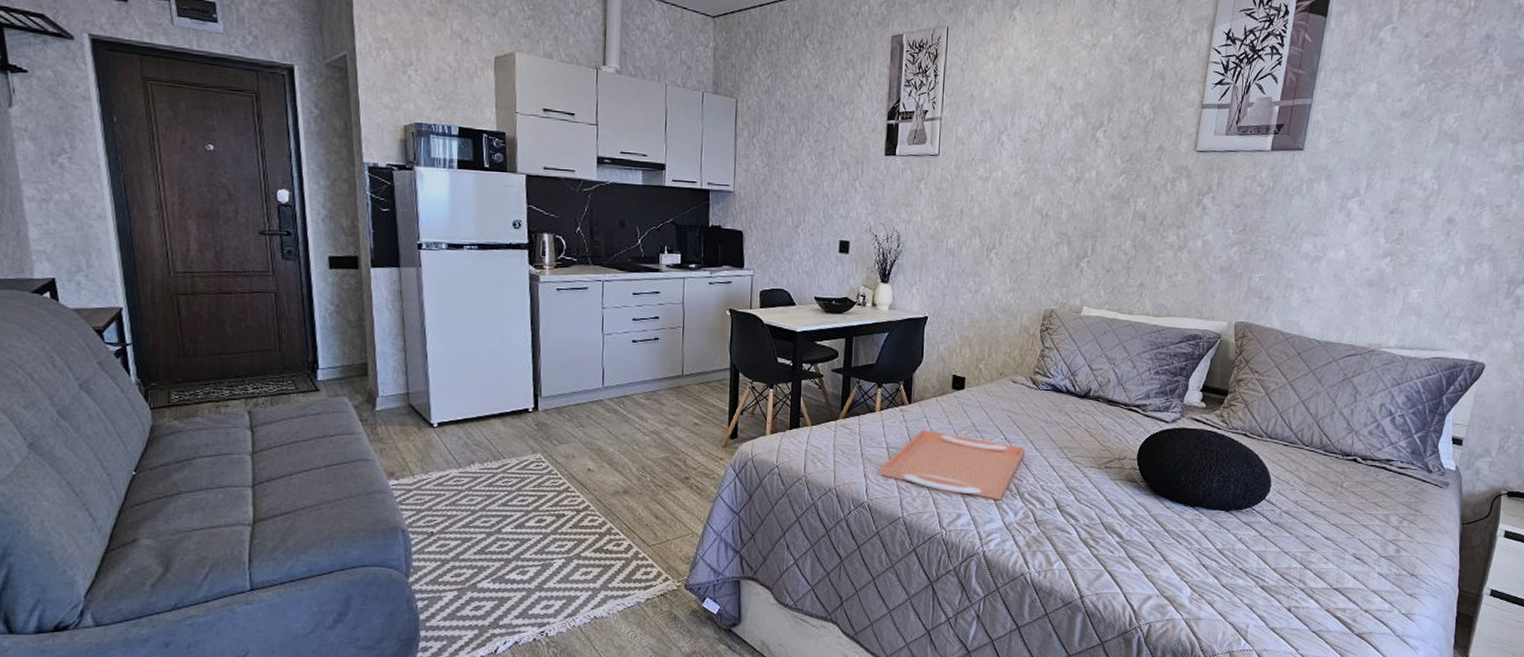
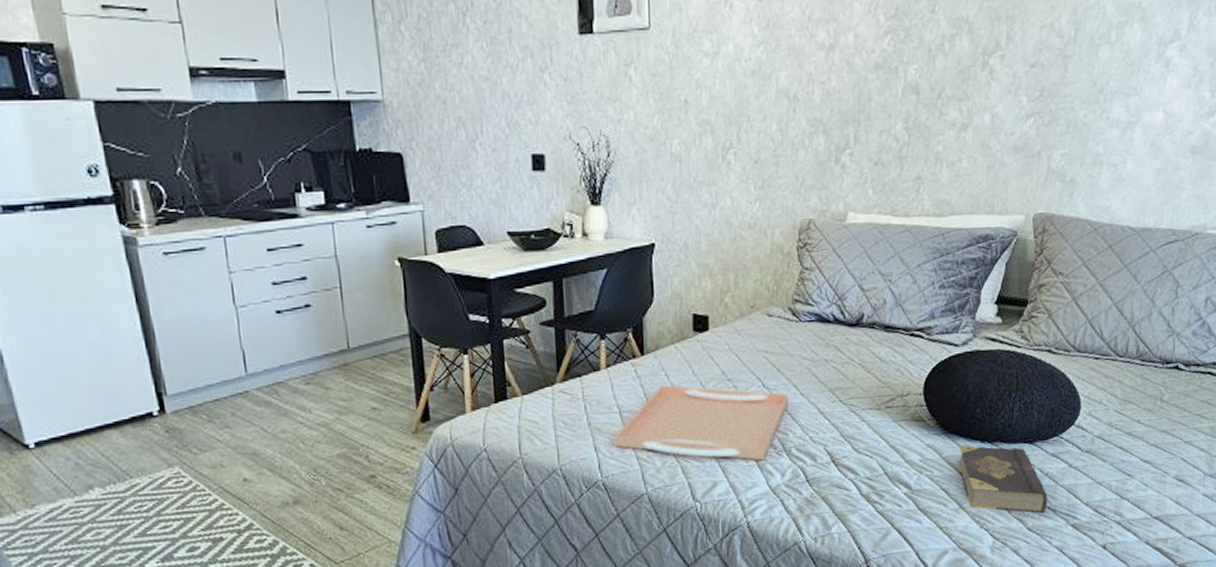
book: none [1163,506,1240,574] -> present [958,445,1048,514]

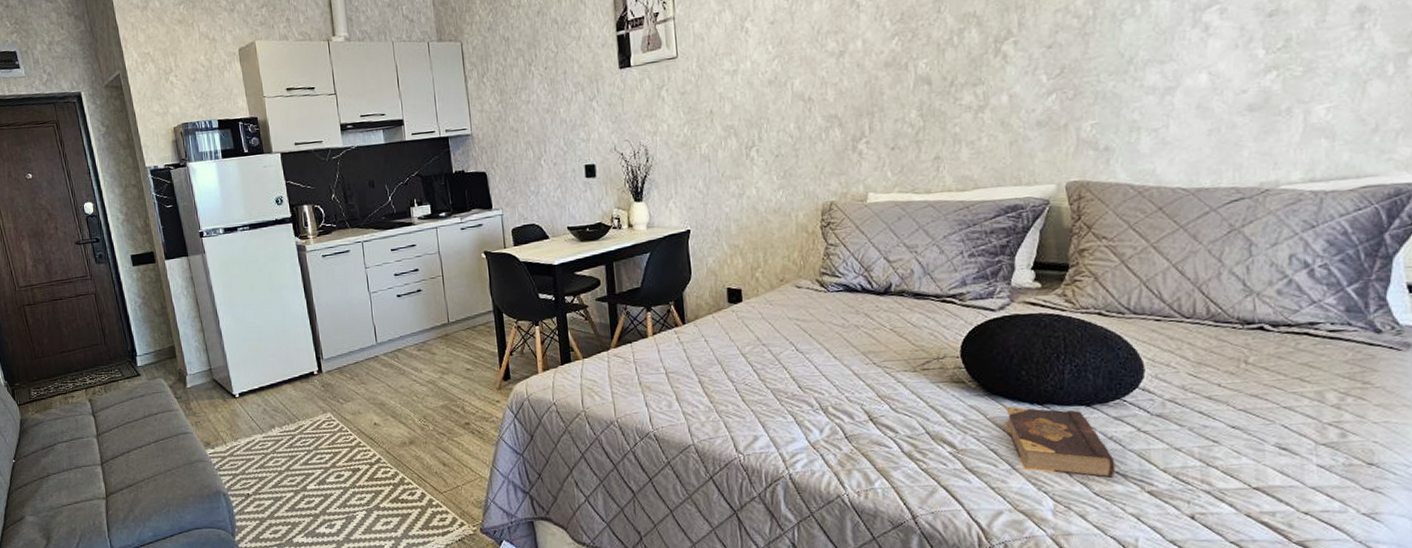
serving tray: present [614,385,788,461] -> none [662,349,822,418]

